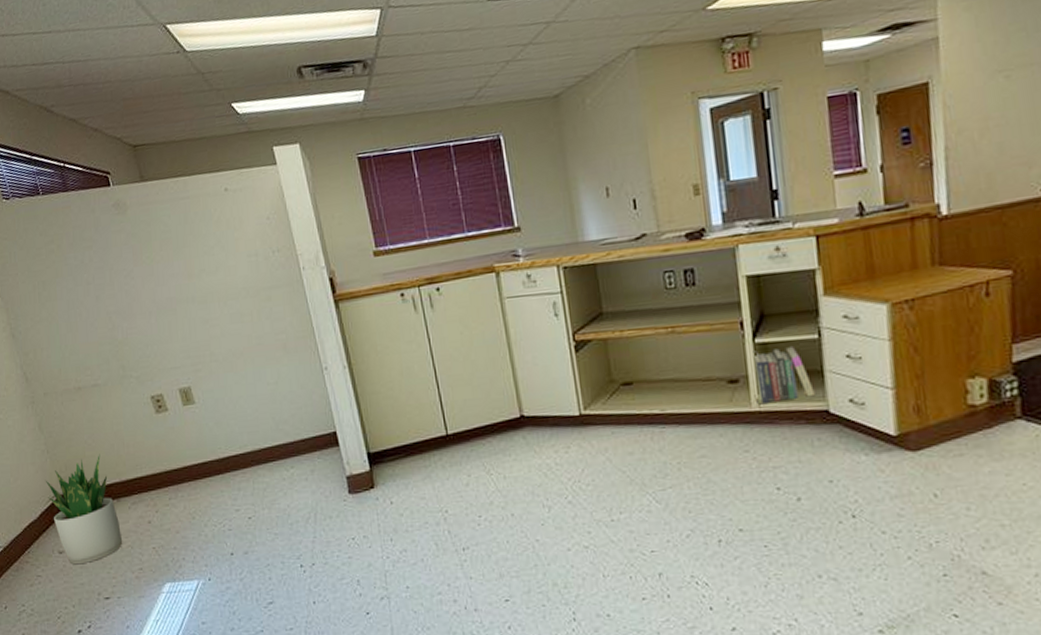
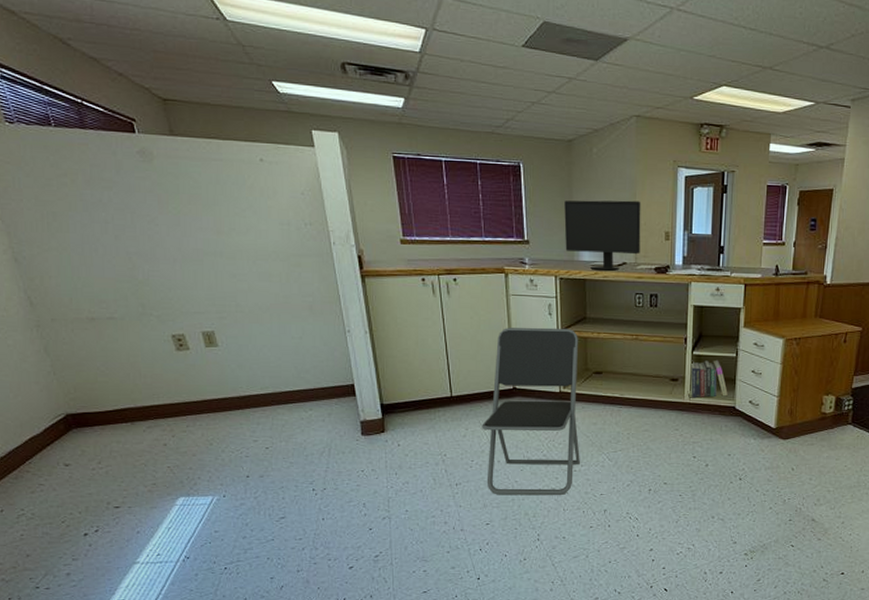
planter: present [45,453,123,565] -> none [50,380,136,477]
folding chair: none [486,330,618,561] -> present [482,327,580,496]
computer monitor: none [558,152,663,251] -> present [564,200,641,271]

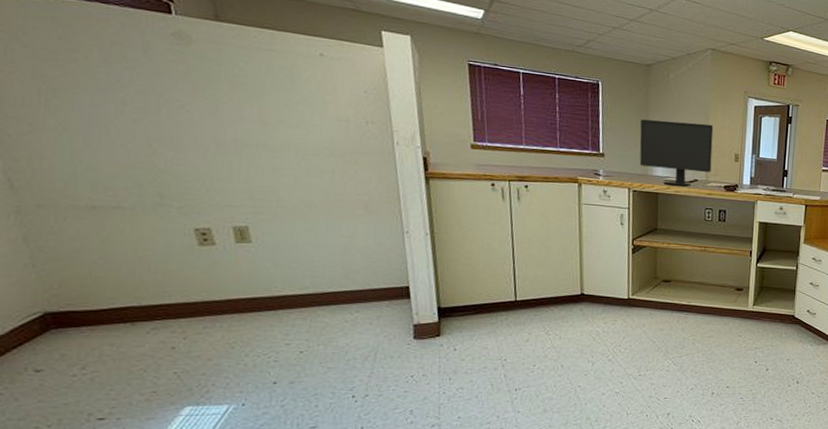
folding chair: present [482,327,580,496] -> none [546,235,649,400]
books: present [687,359,728,398] -> none [751,271,788,307]

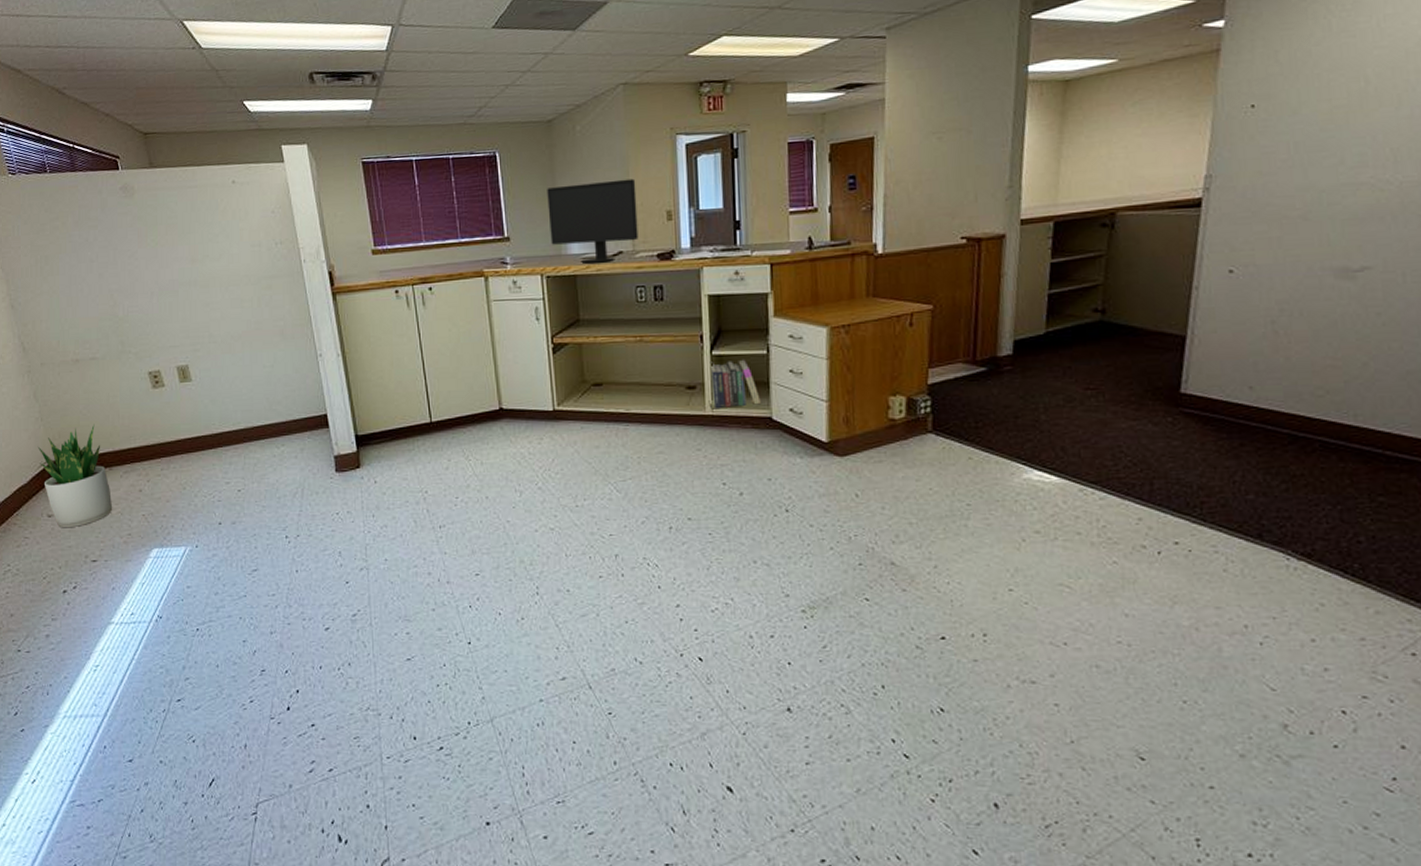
planter: none [24,276,133,385] -> present [37,424,113,528]
books: none [751,271,788,307] -> present [708,359,761,410]

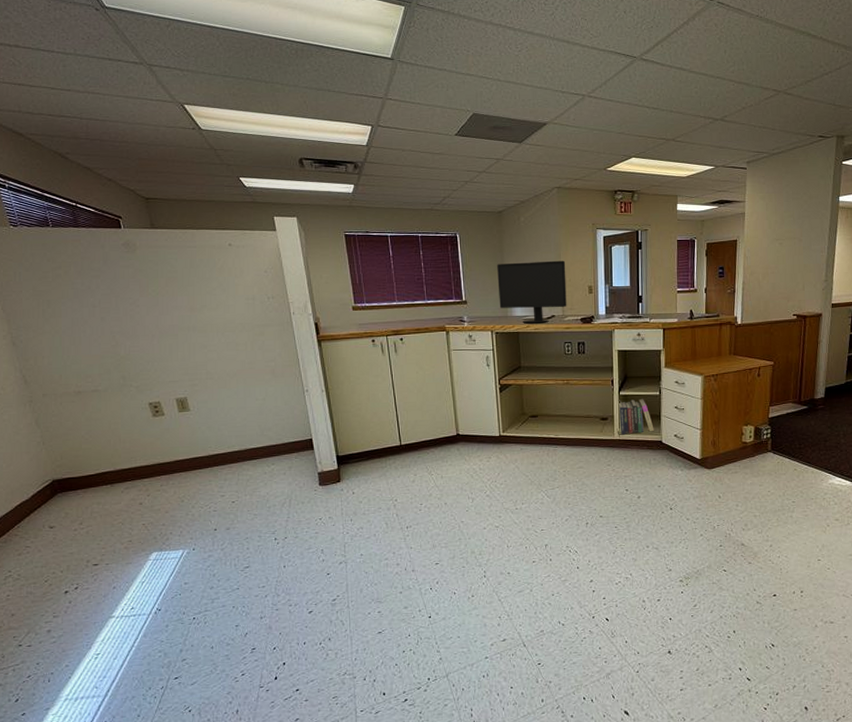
planter: present [37,424,113,528] -> none [39,447,114,538]

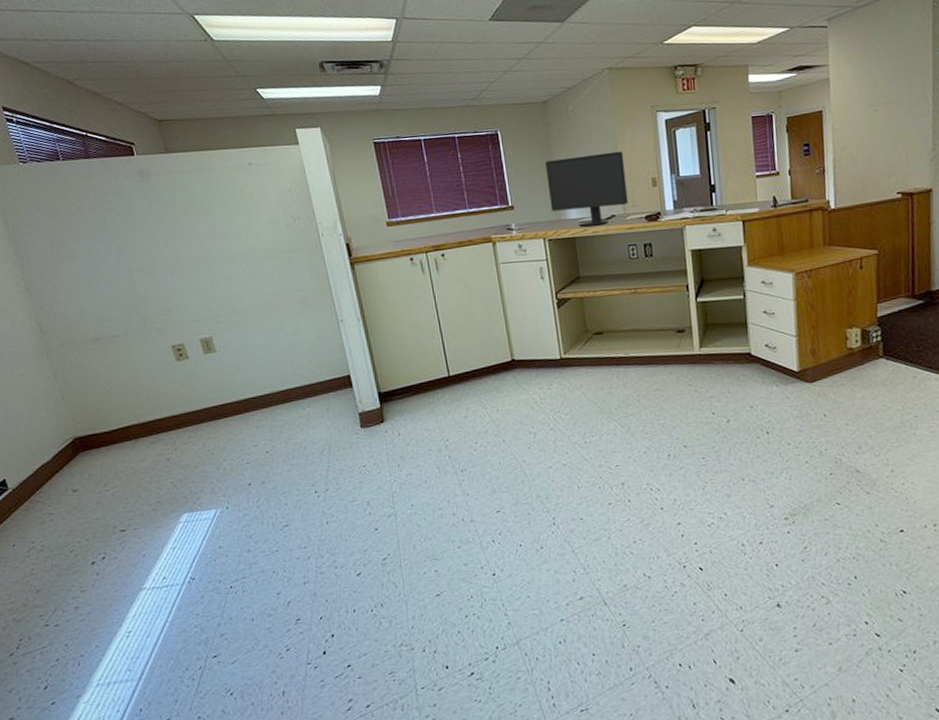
books: present [616,398,654,435] -> none [695,303,741,349]

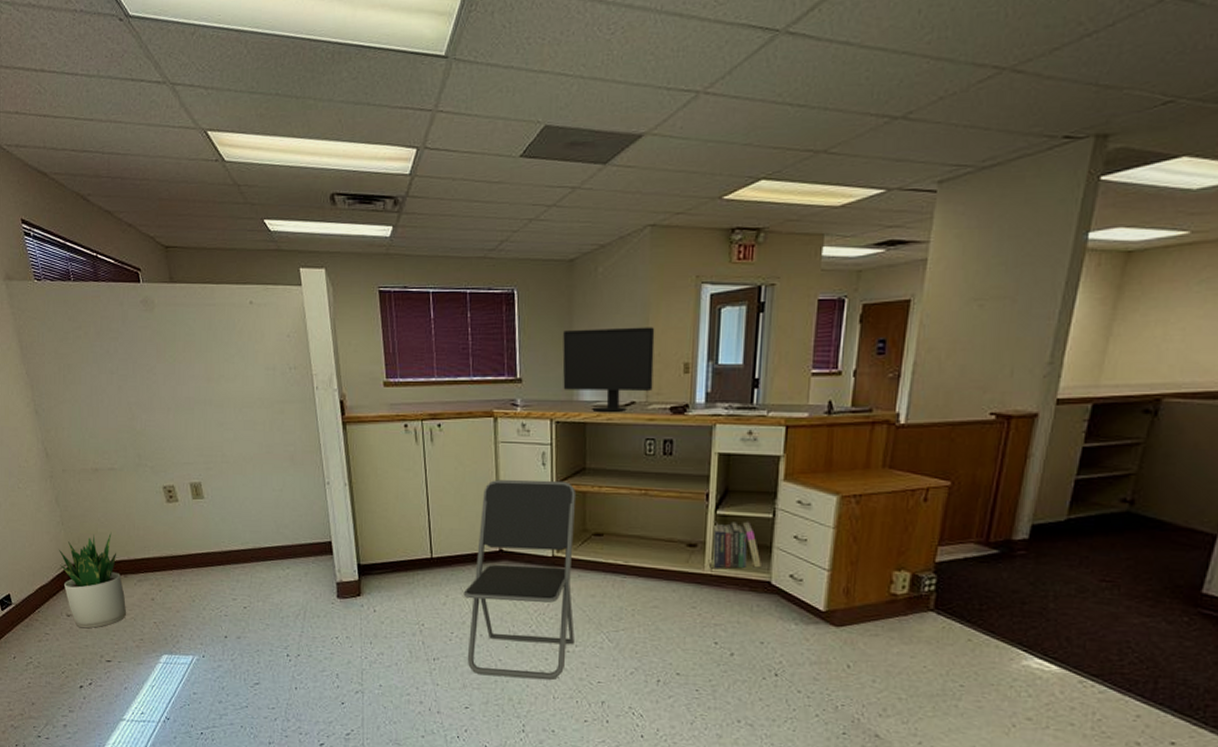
planter: none [59,398,141,502] -> present [58,532,127,629]
folding chair: none [482,290,590,478] -> present [463,479,577,680]
books: none [695,303,741,349] -> present [708,521,761,569]

